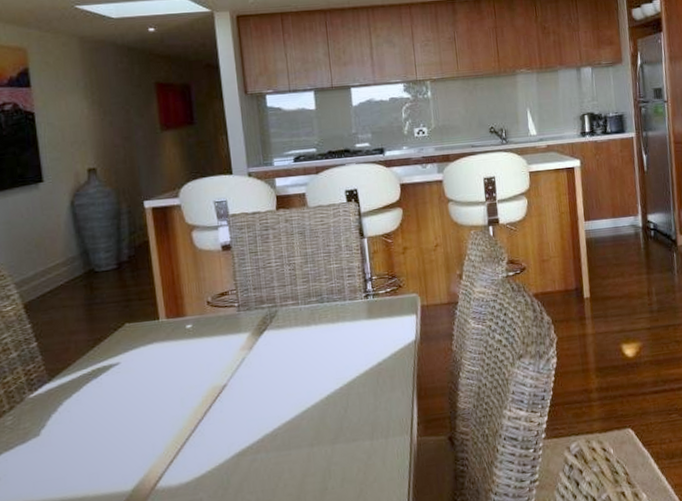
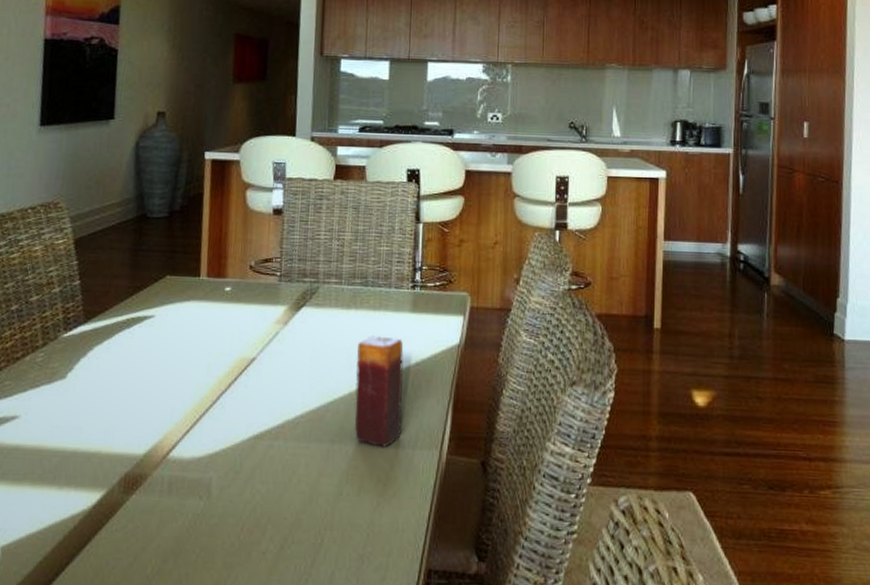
candle: none [322,344,374,443] -> present [354,335,404,447]

